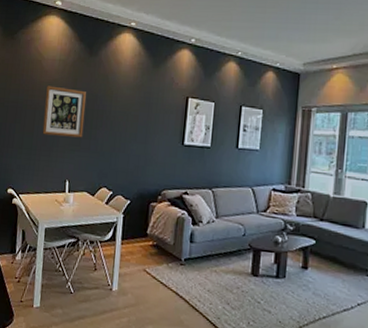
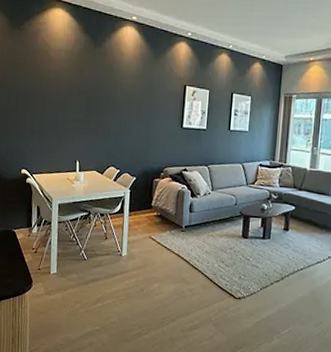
wall art: present [42,85,86,138] -> none [52,74,93,122]

